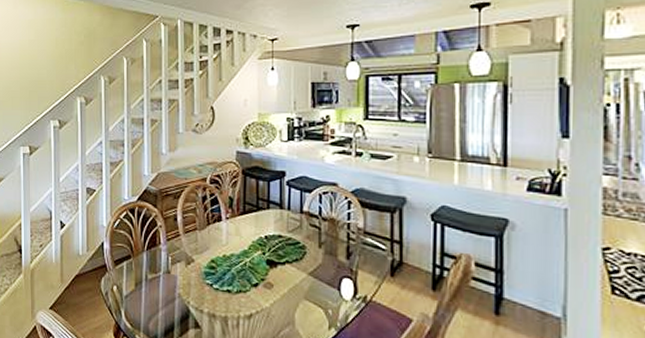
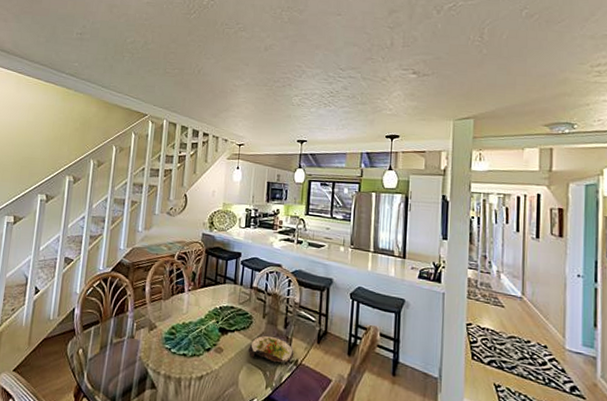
salad plate: none [304,268,361,301] -> present [249,336,294,364]

